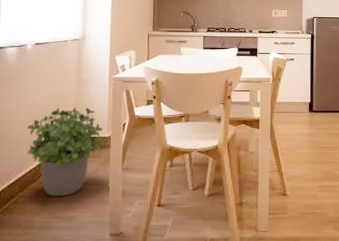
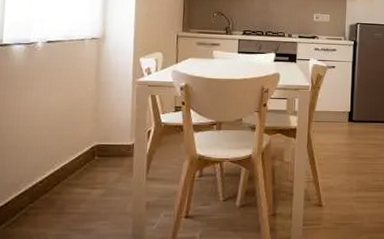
potted plant: present [27,107,106,197] -> none [38,112,128,208]

